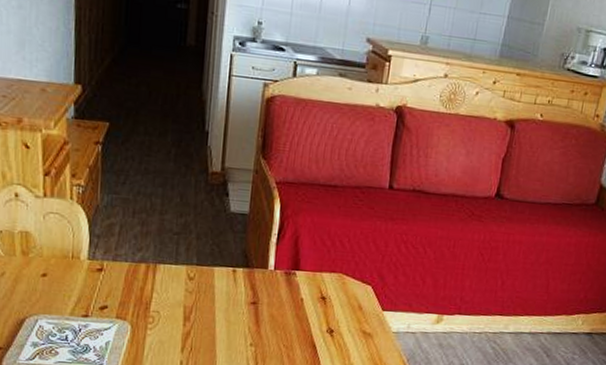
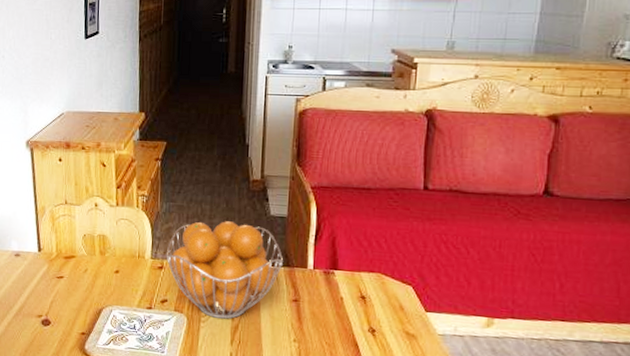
fruit basket: none [106,217,243,325] -> present [166,221,284,319]

